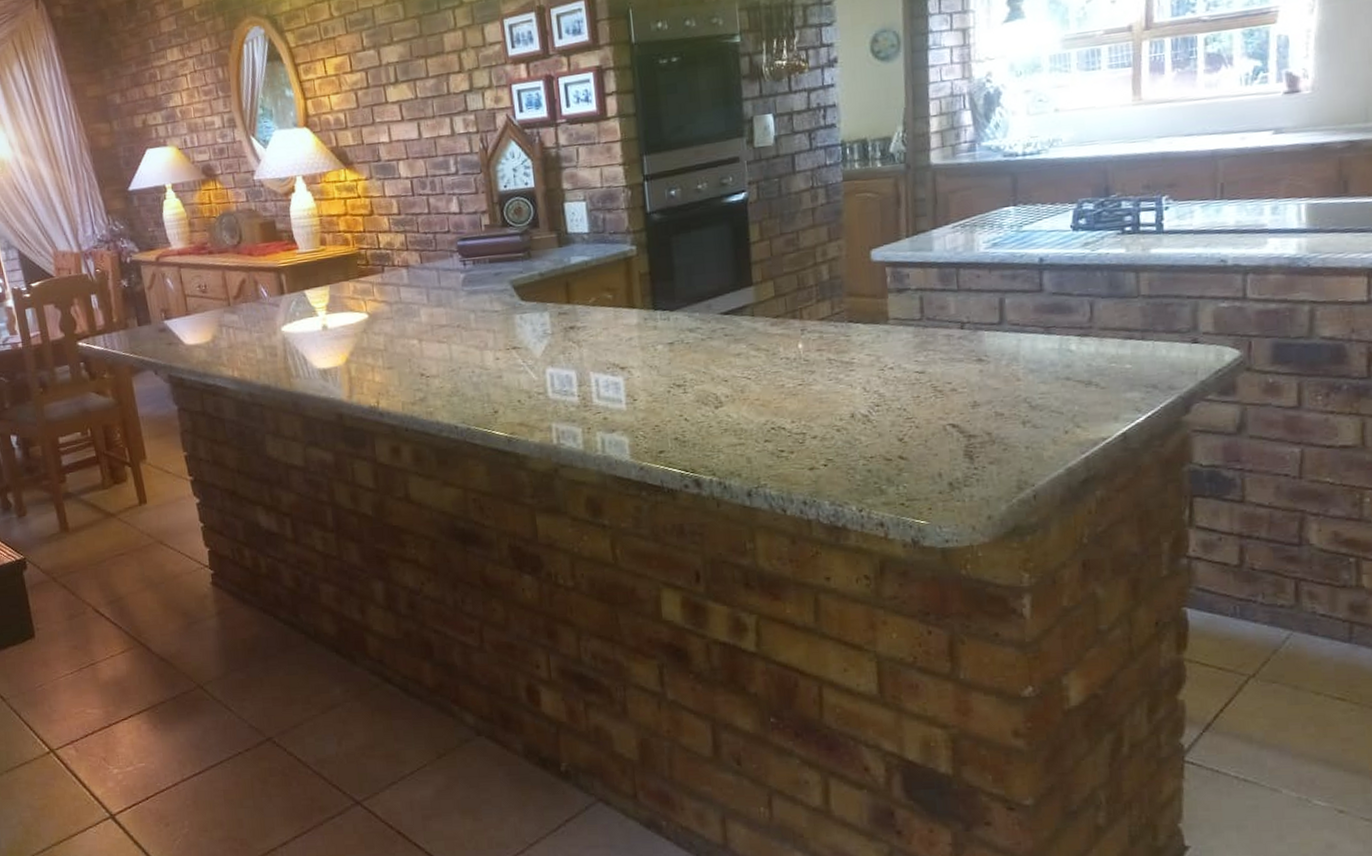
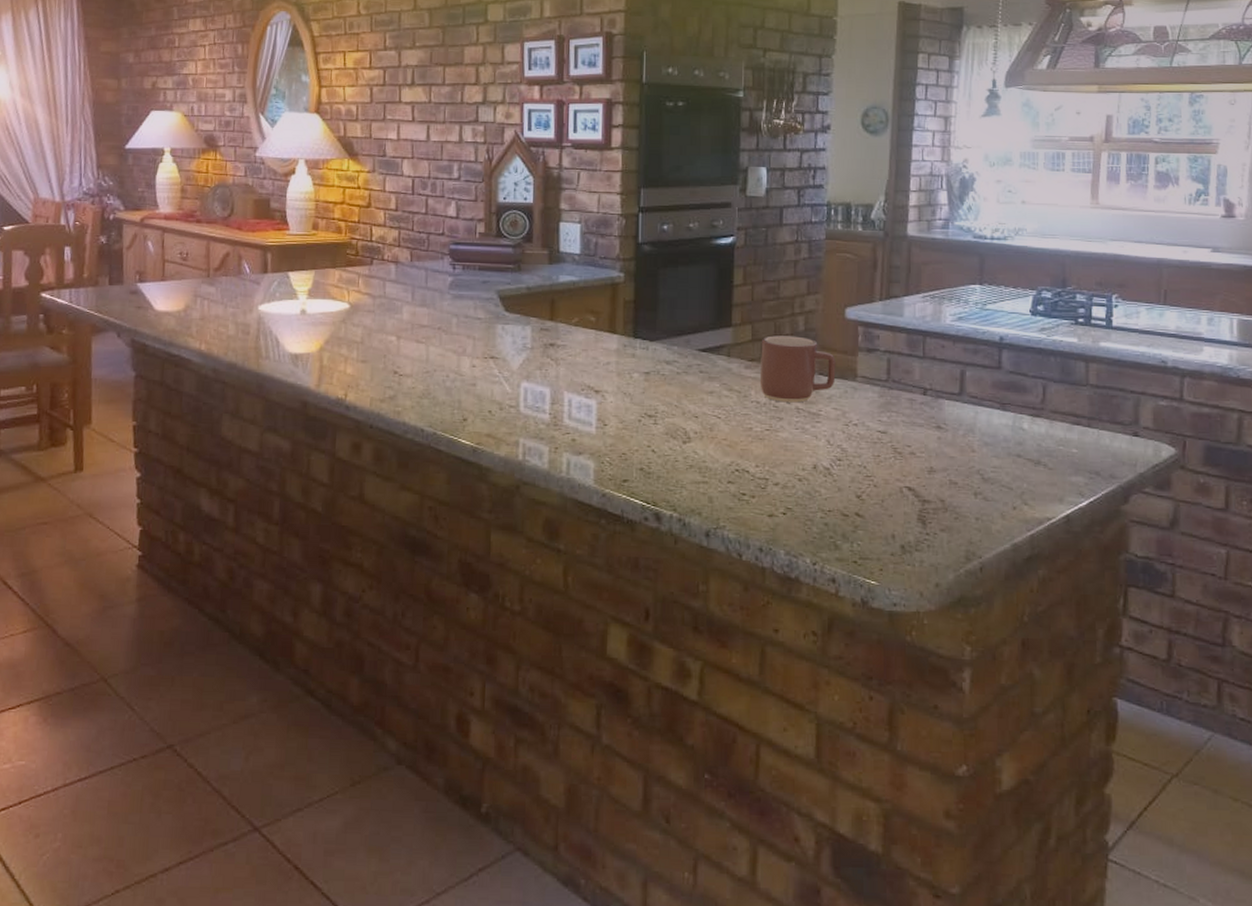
mug: none [784,286,866,356] -> present [761,335,836,403]

